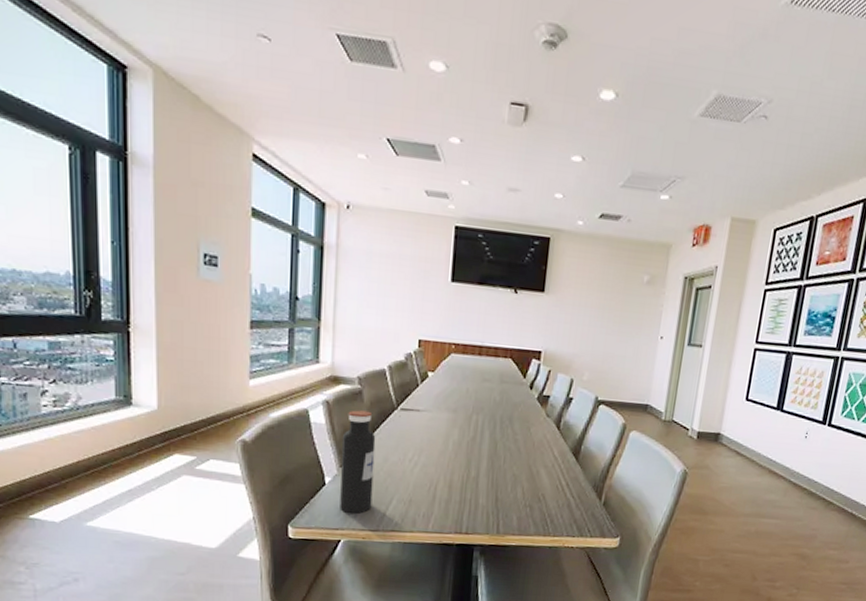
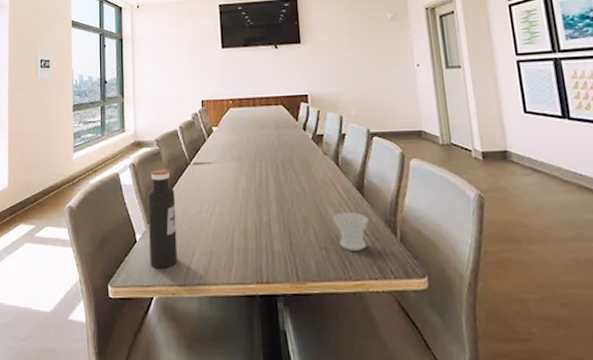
cup: none [543,474,577,511] -> present [332,211,368,251]

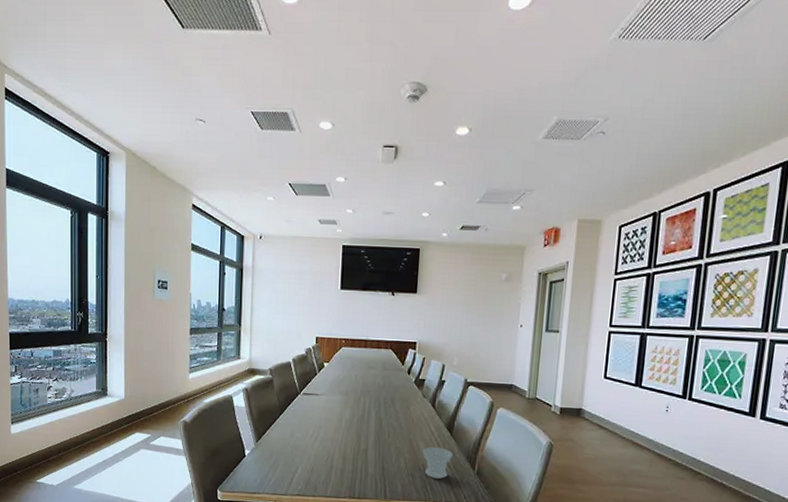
water bottle: present [147,169,178,269] -> none [256,395,284,480]

